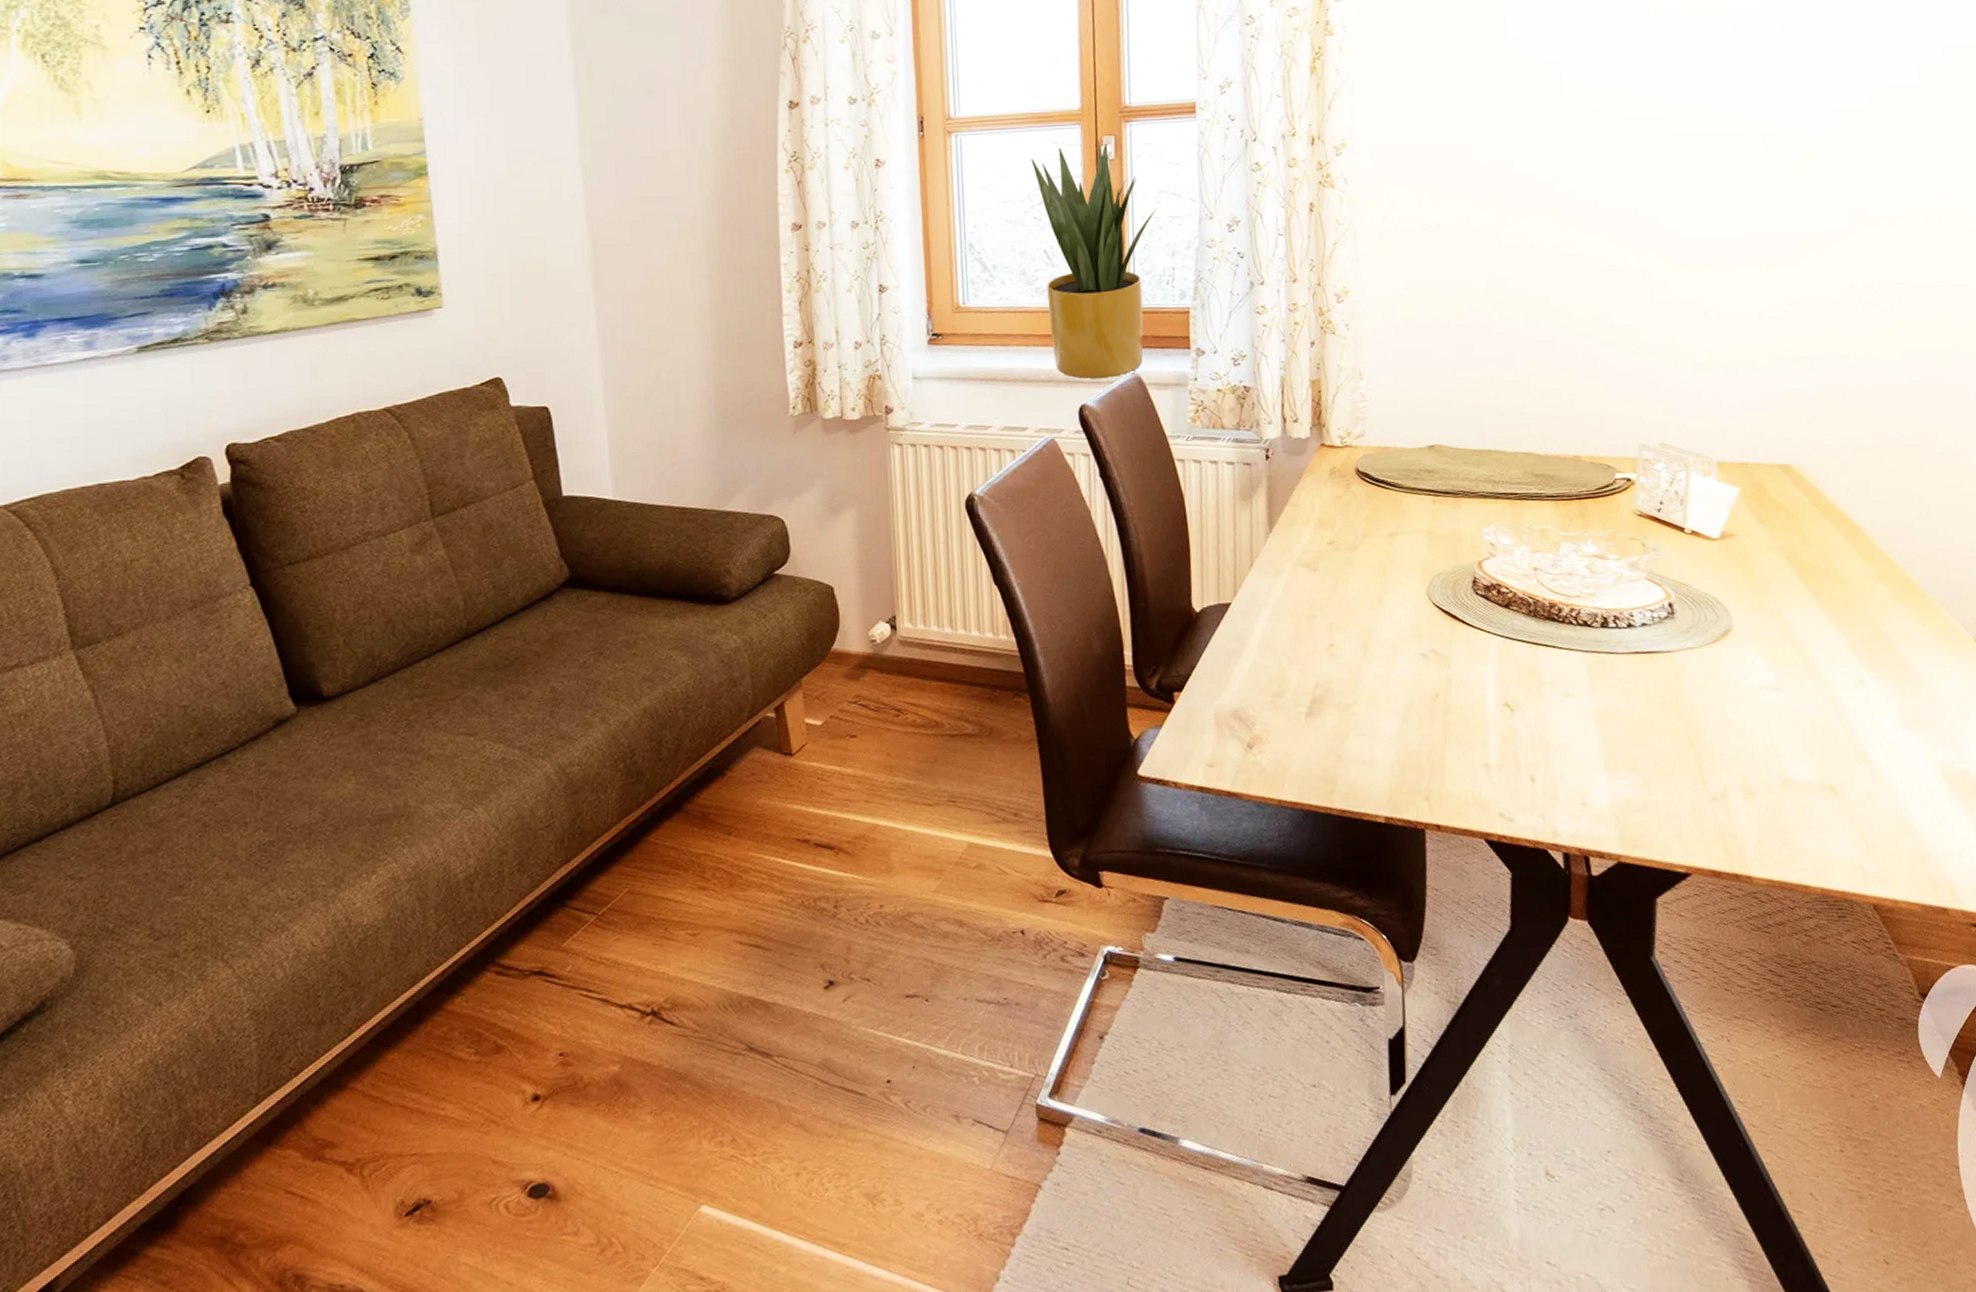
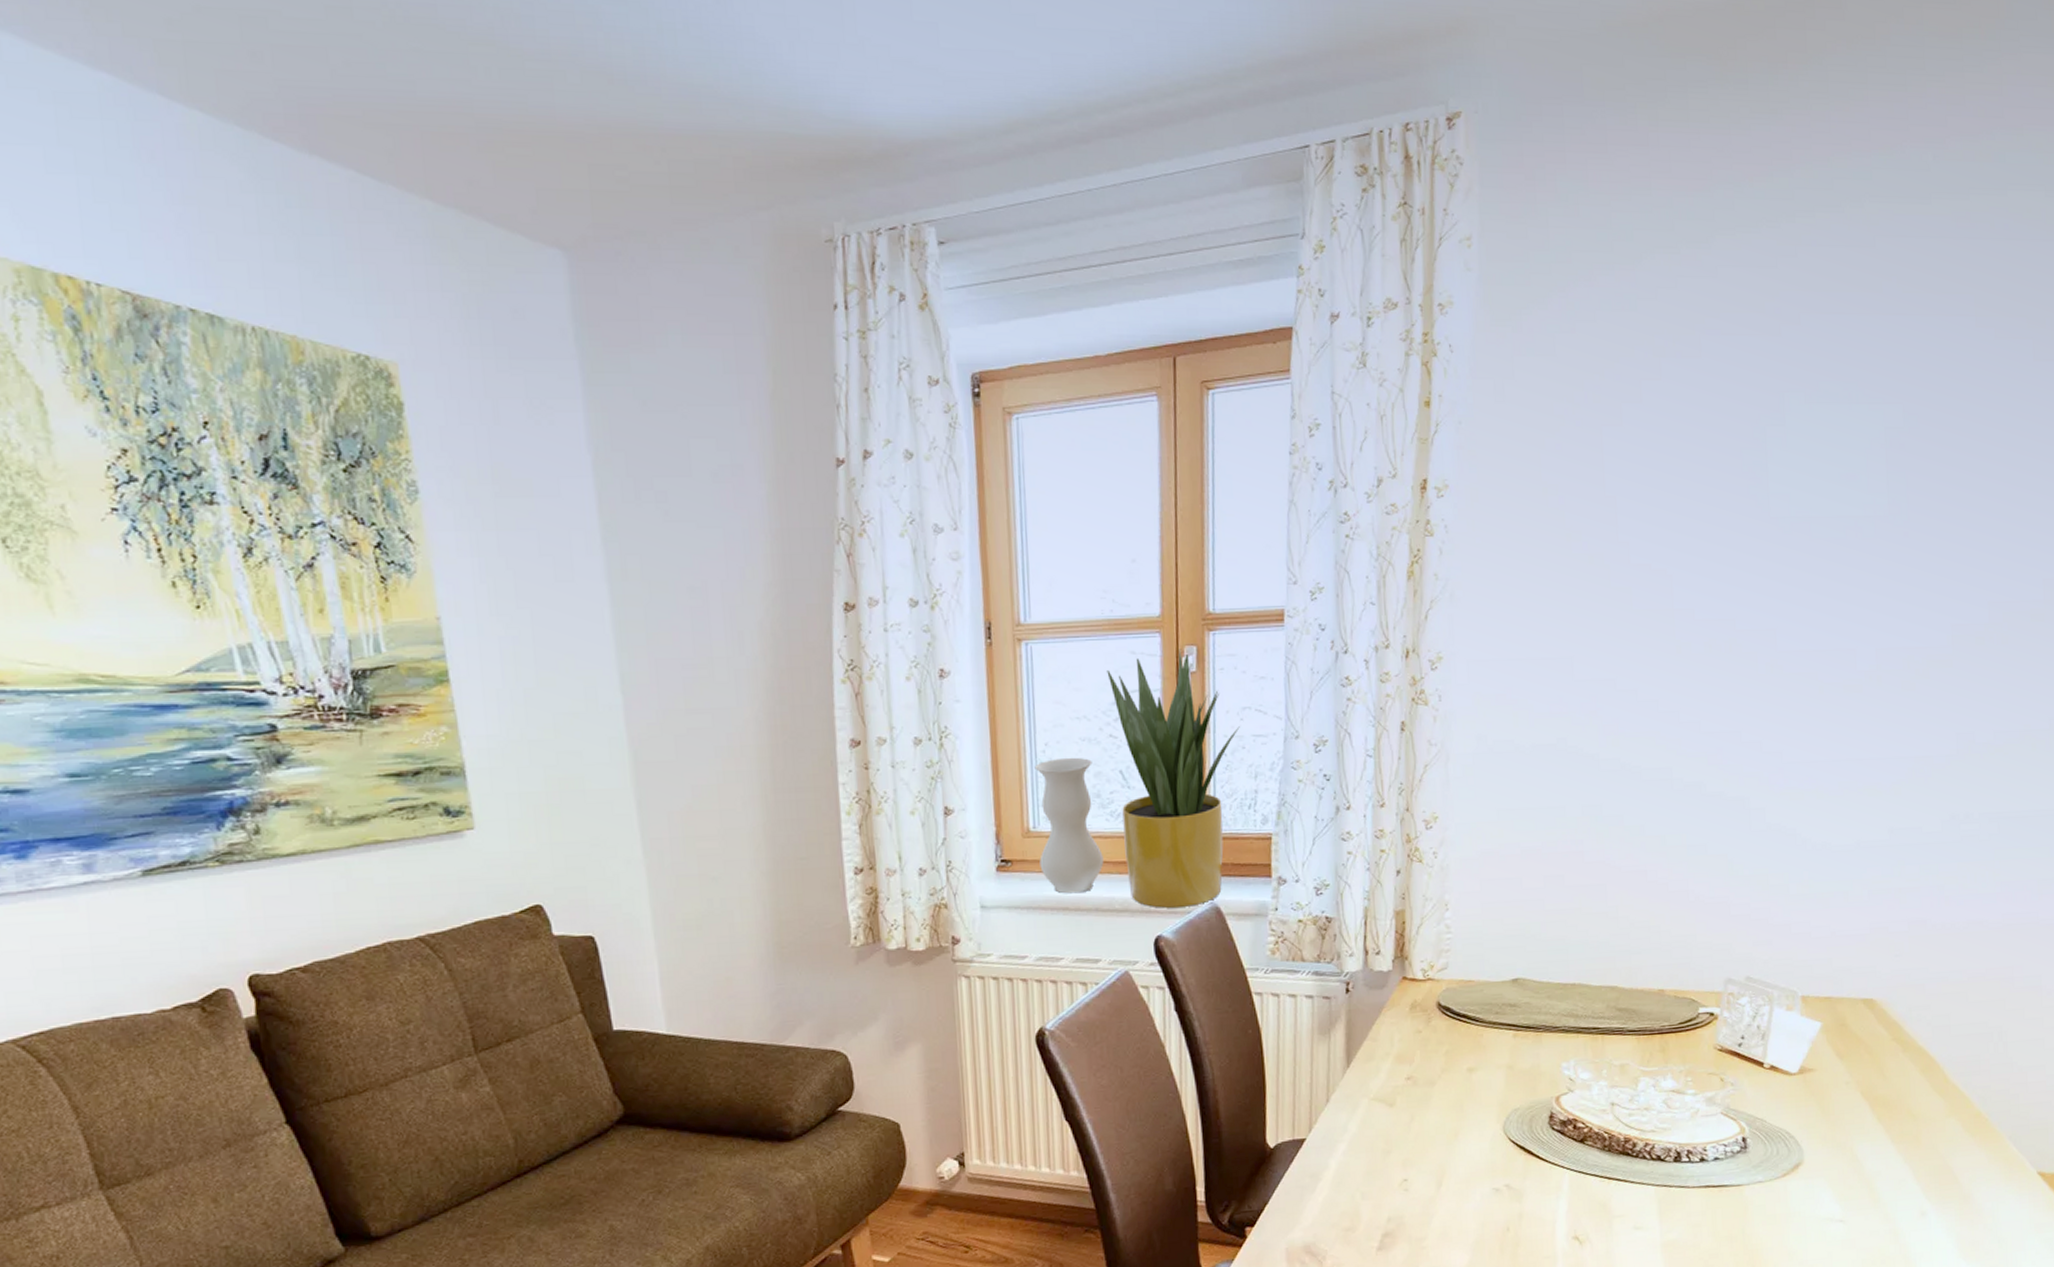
vase: none [964,238,1030,366] -> present [1034,757,1104,894]

